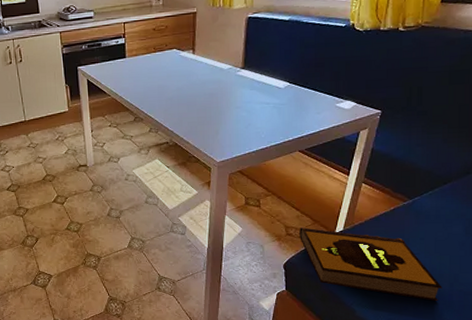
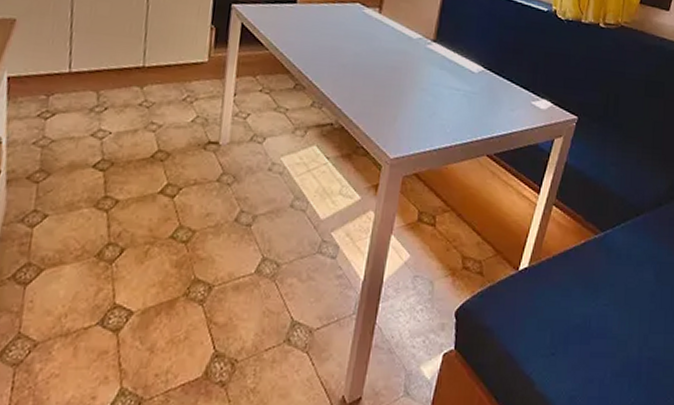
hardback book: present [299,226,442,301] -> none [477,258,631,371]

